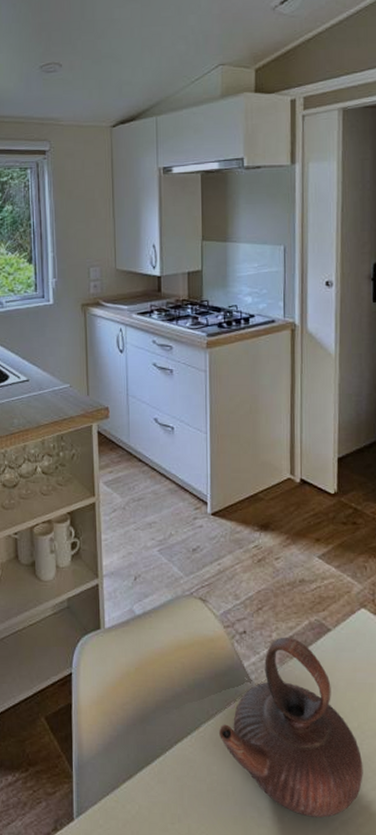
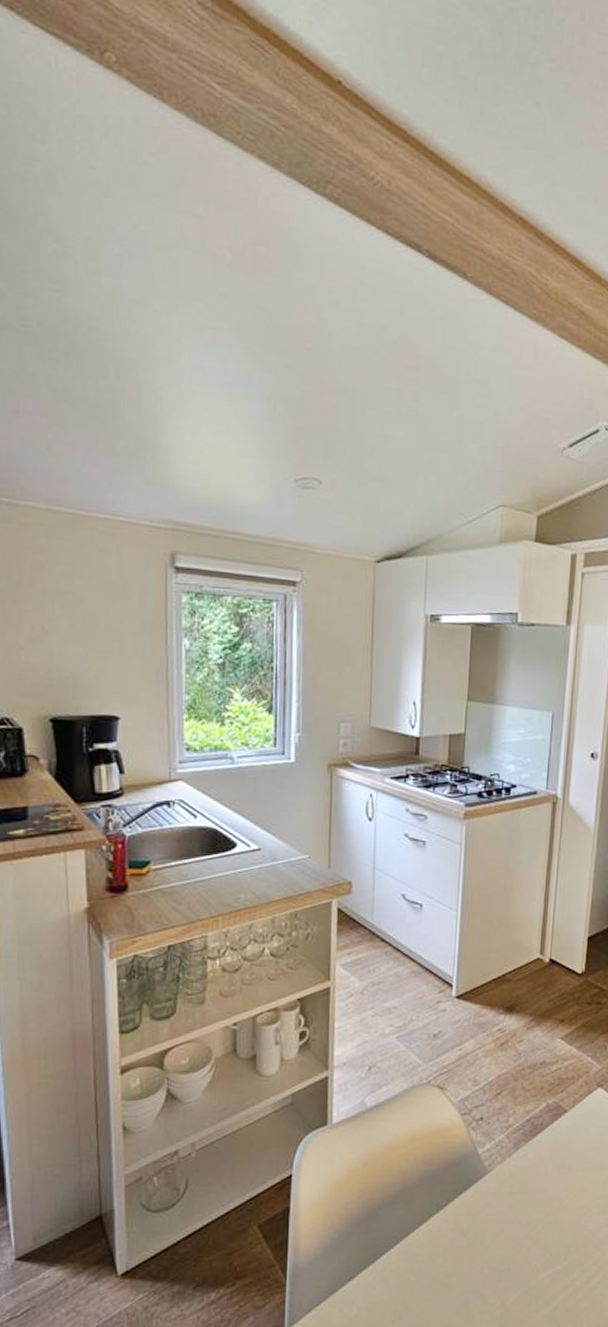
teapot: present [219,637,363,818] -> none [448,1120,587,1298]

